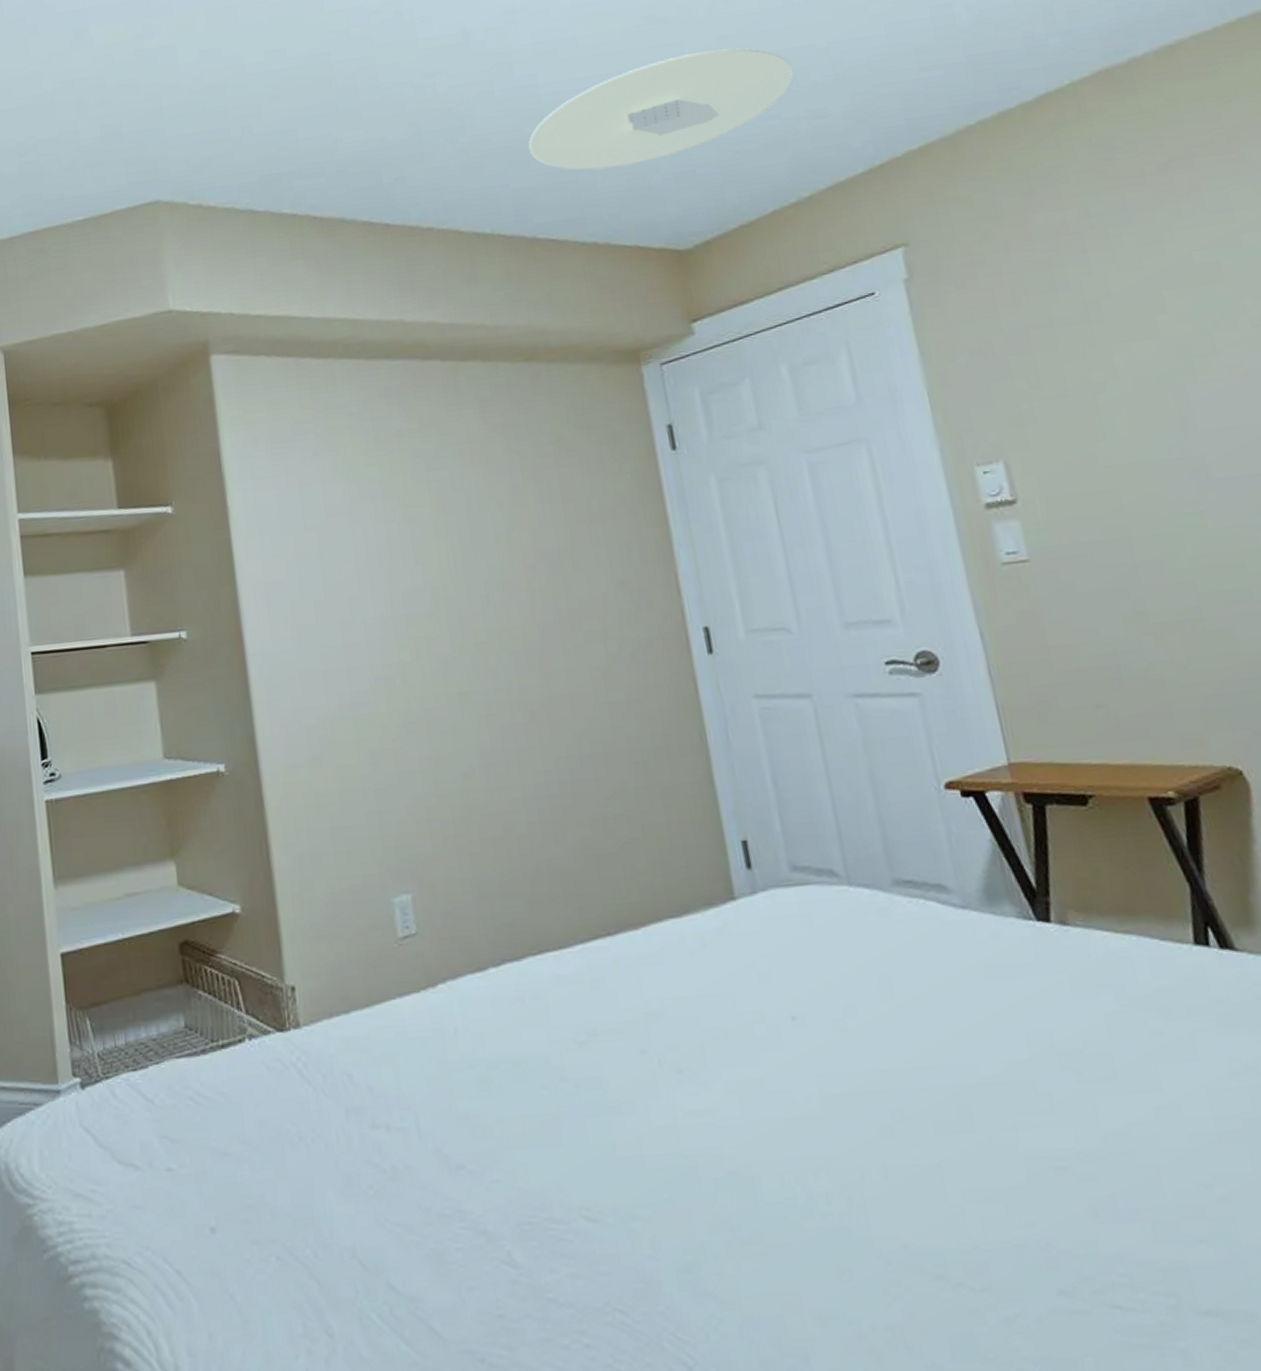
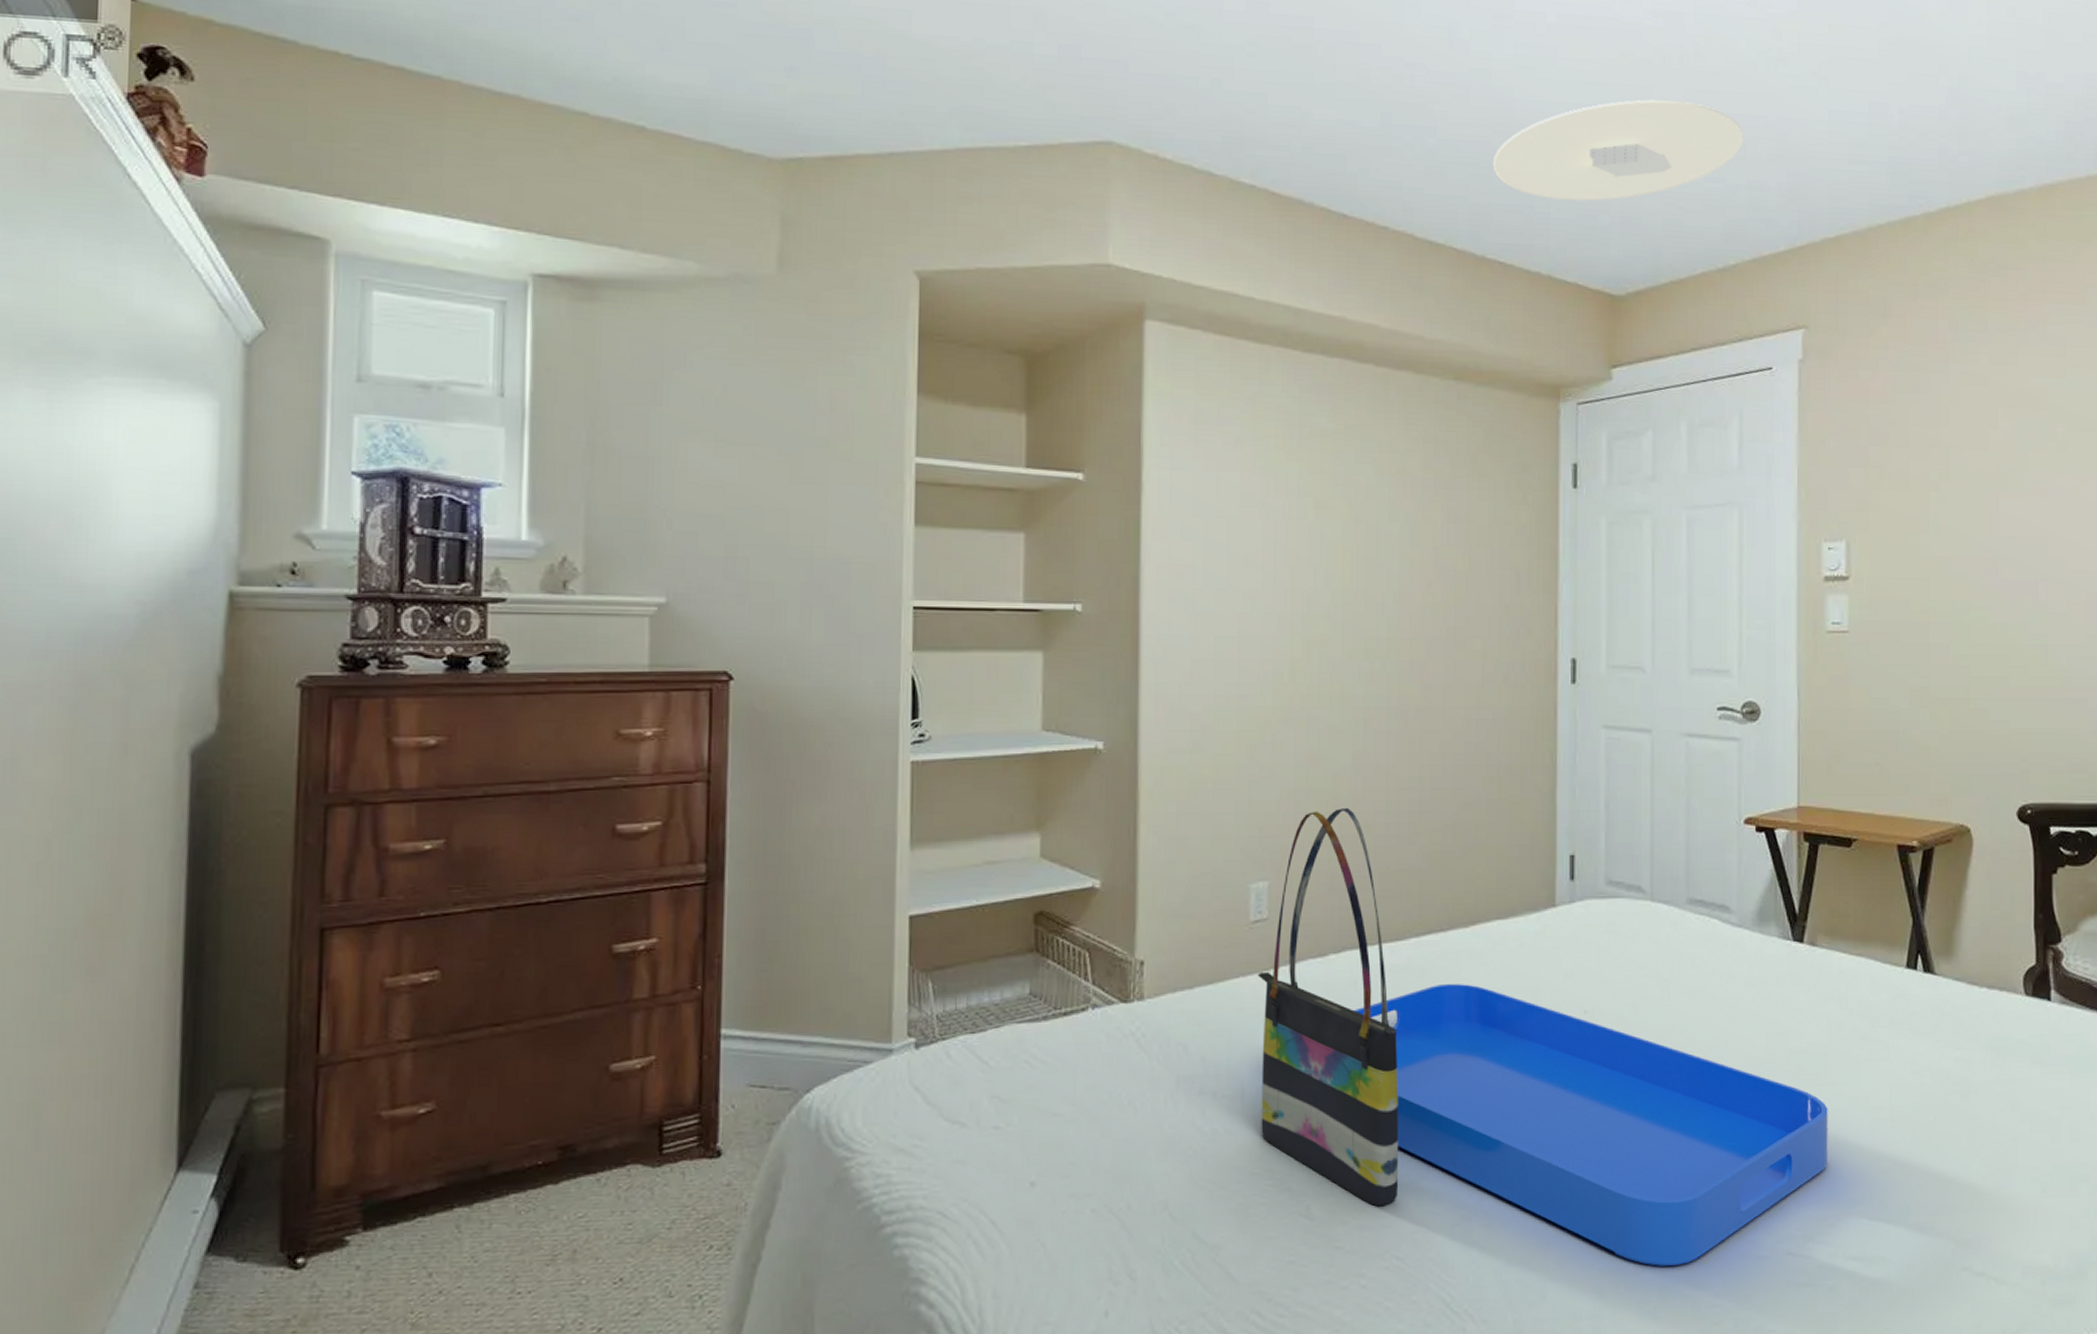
tote bag: none [414,809,609,1252] -> present [1257,807,1399,1207]
serving tray: none [525,992,1144,1323] -> present [1353,984,1828,1267]

